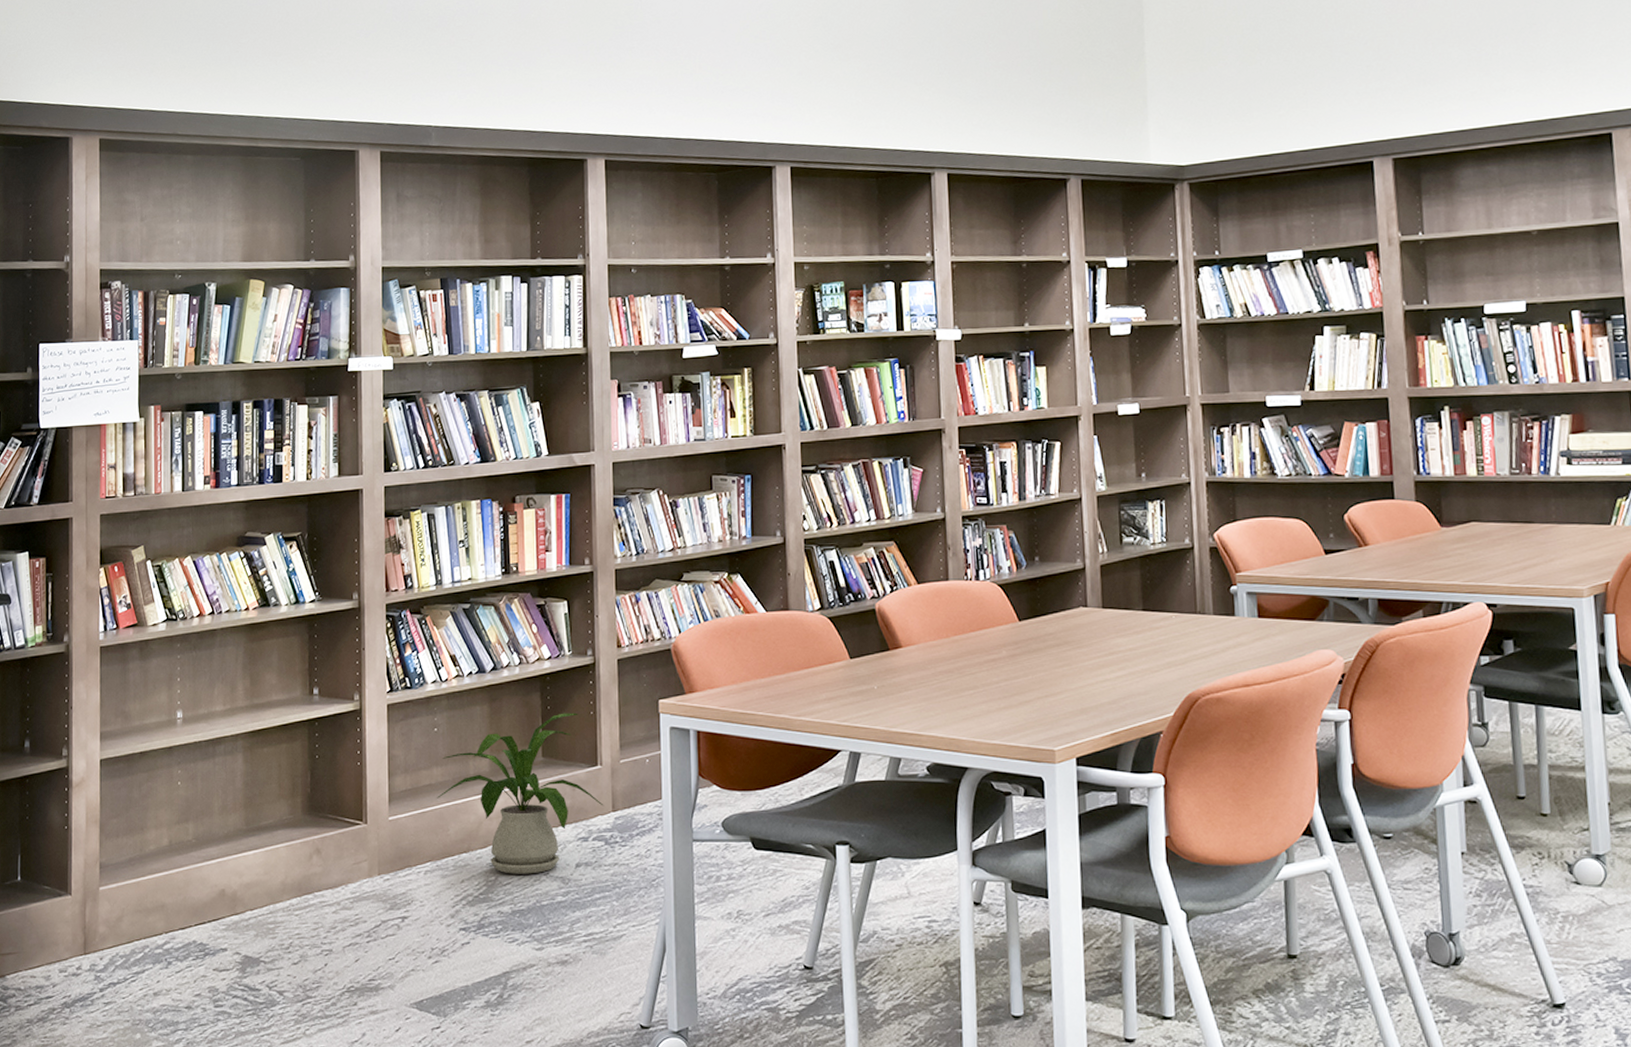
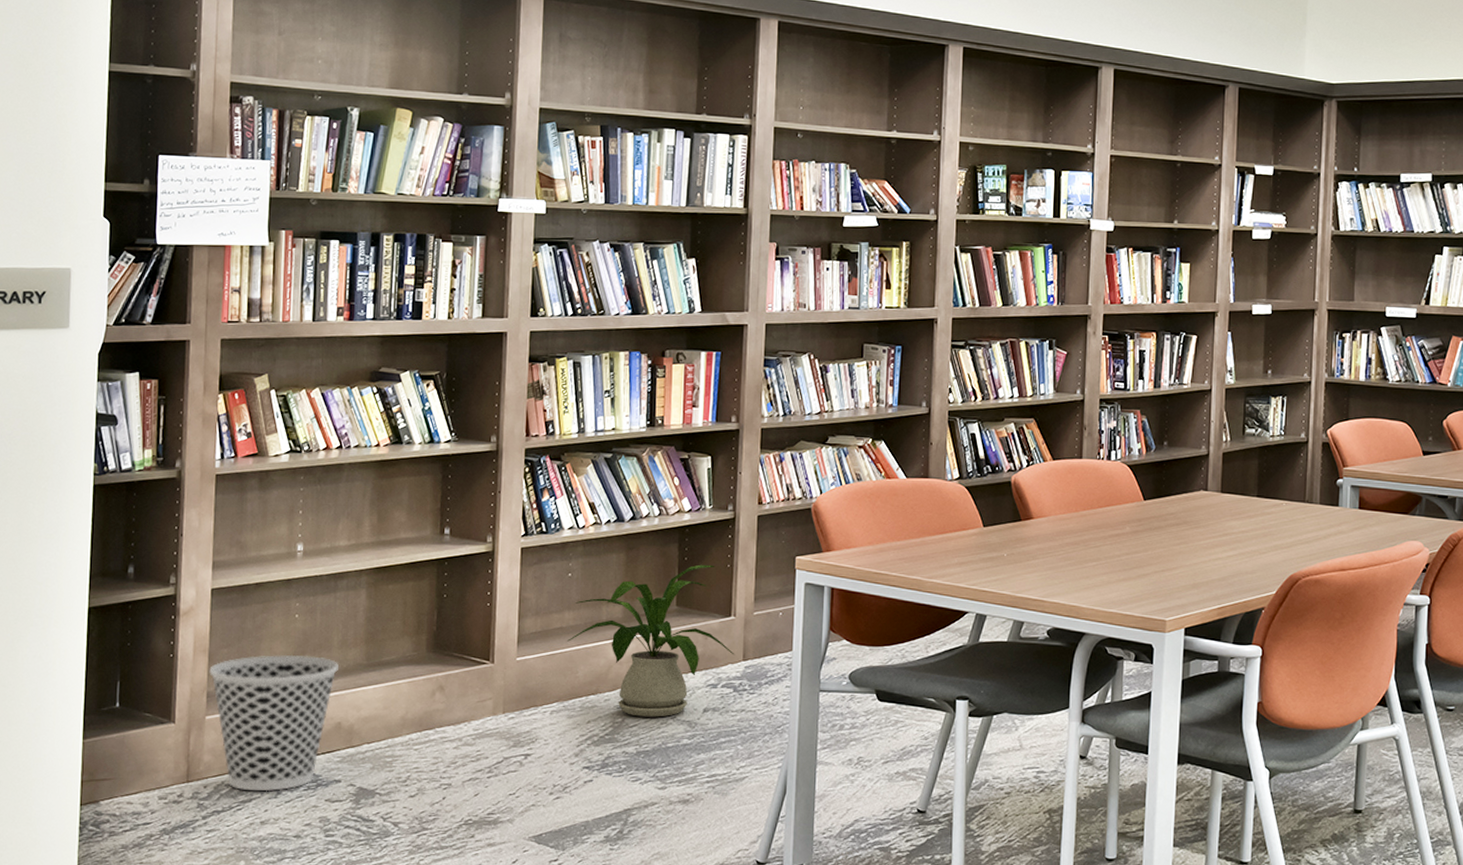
wastebasket: none [101,822,220,962] -> present [209,654,339,792]

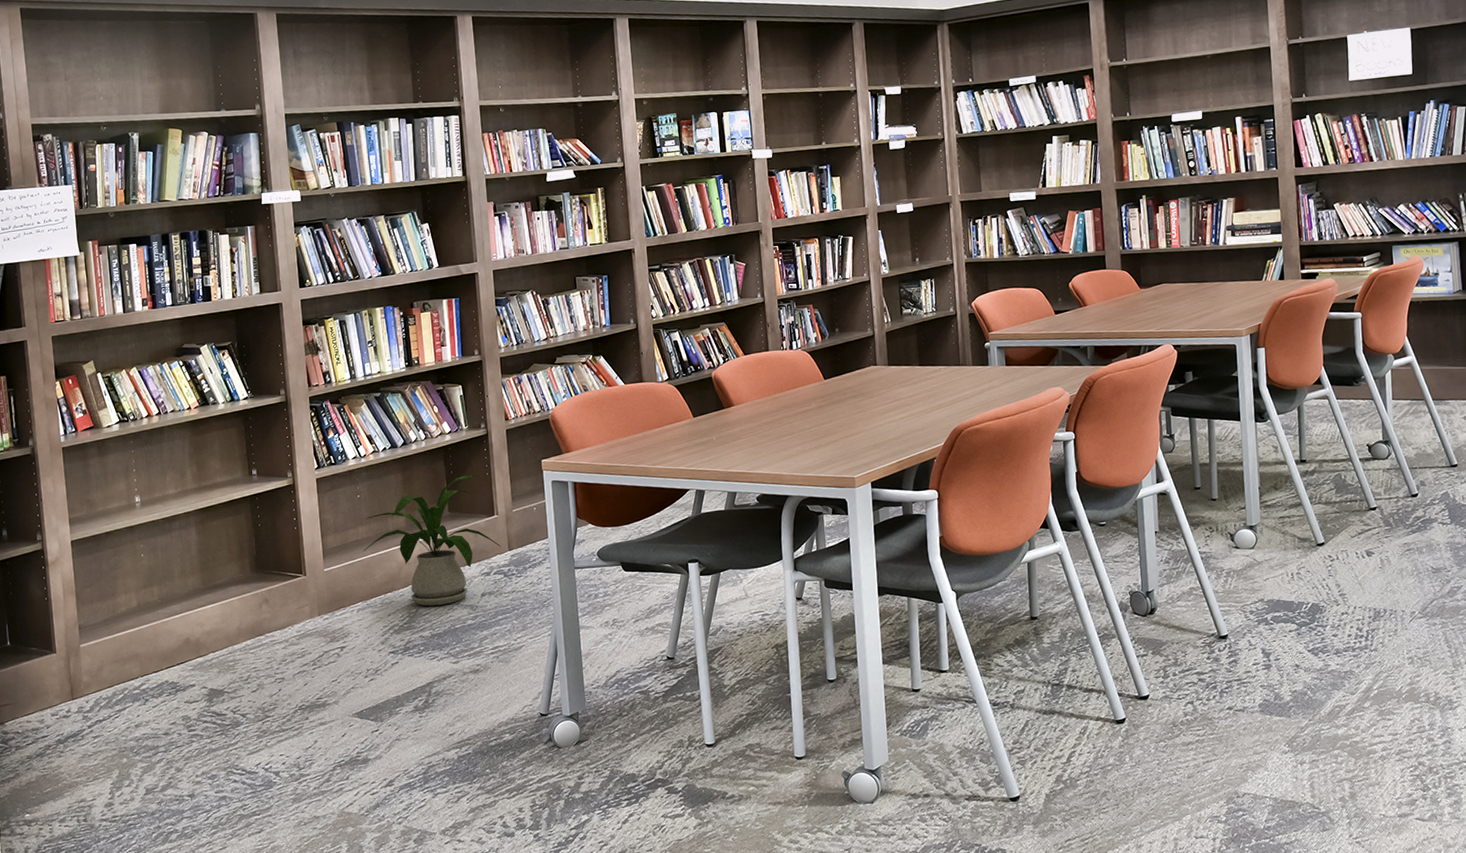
wastebasket: present [209,654,339,792] -> none [78,586,181,701]

